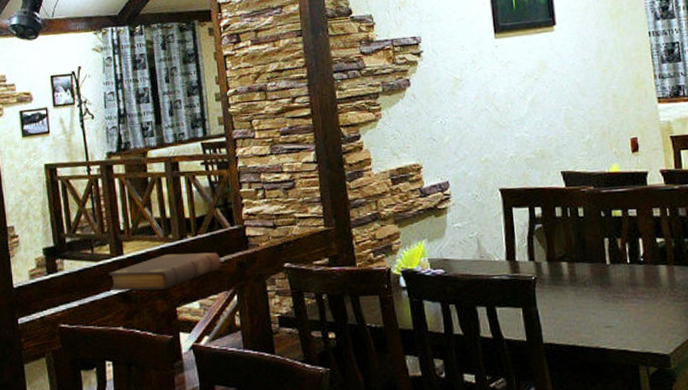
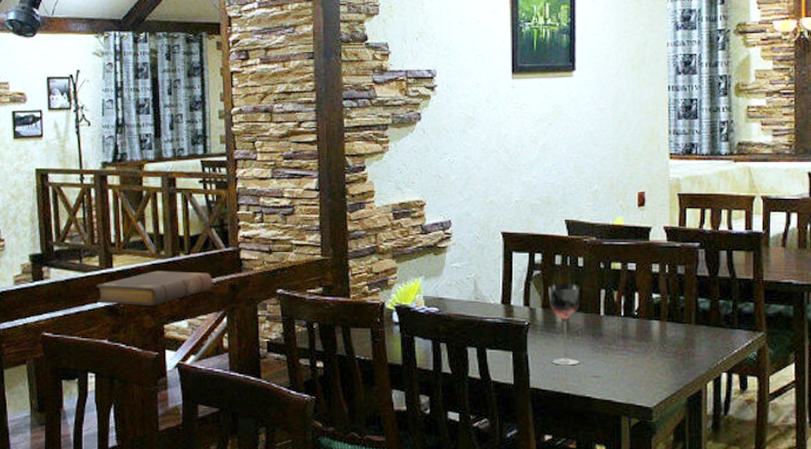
wineglass: none [551,234,591,318] -> present [548,283,581,366]

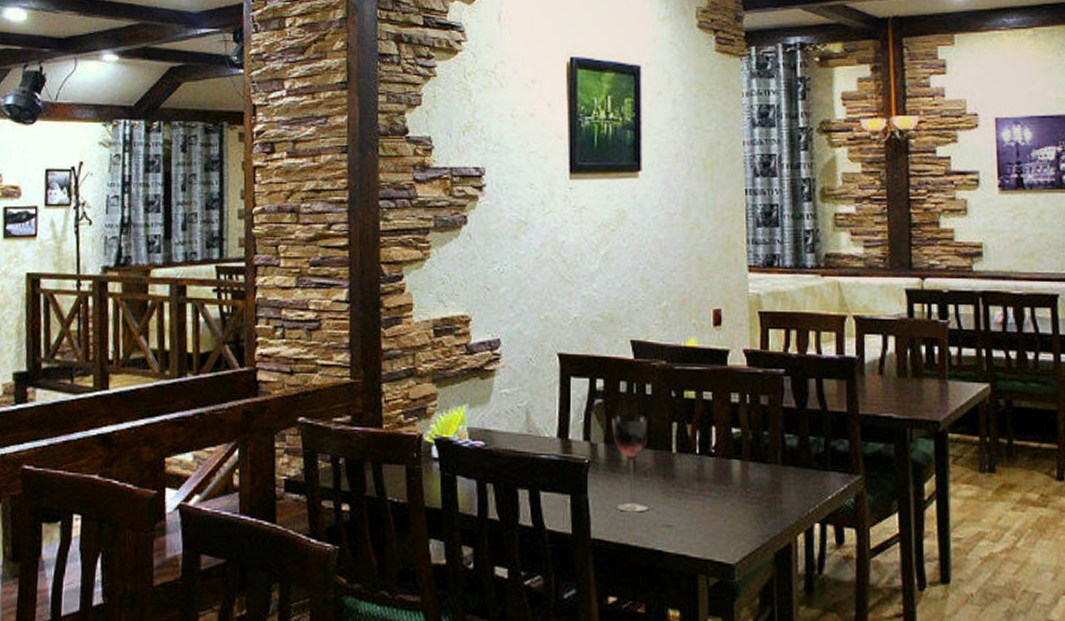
book: present [97,271,212,306] -> none [88,393,224,435]

